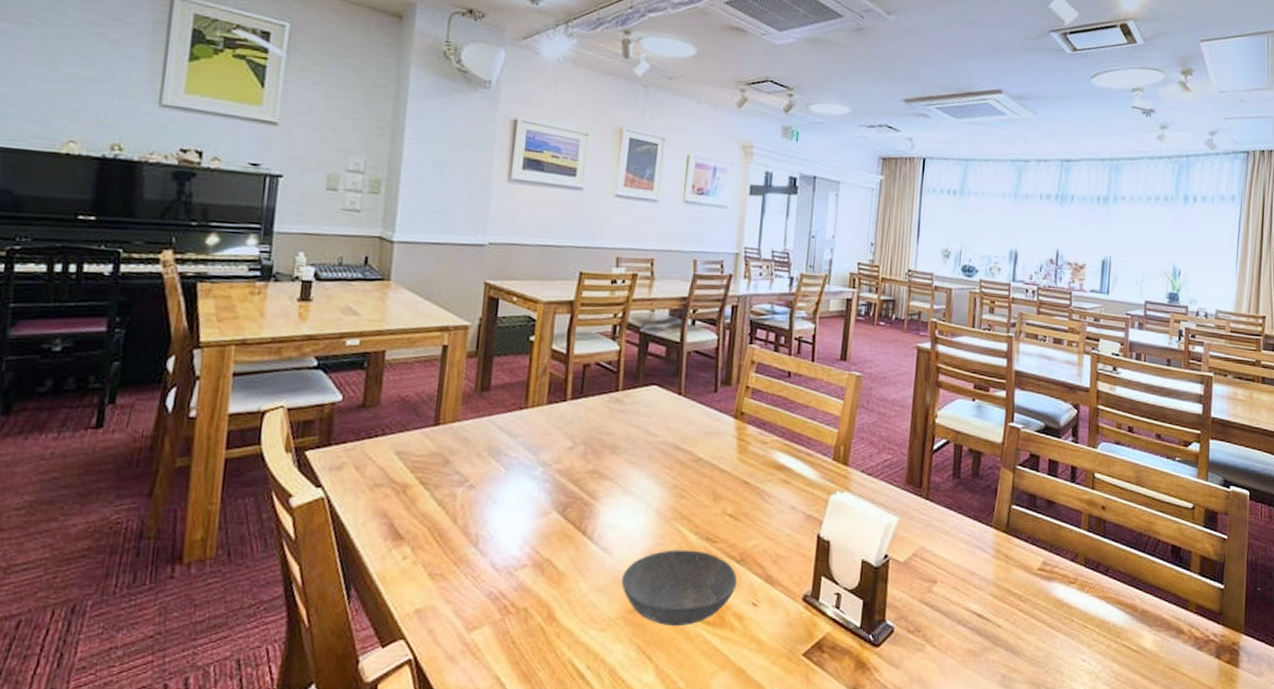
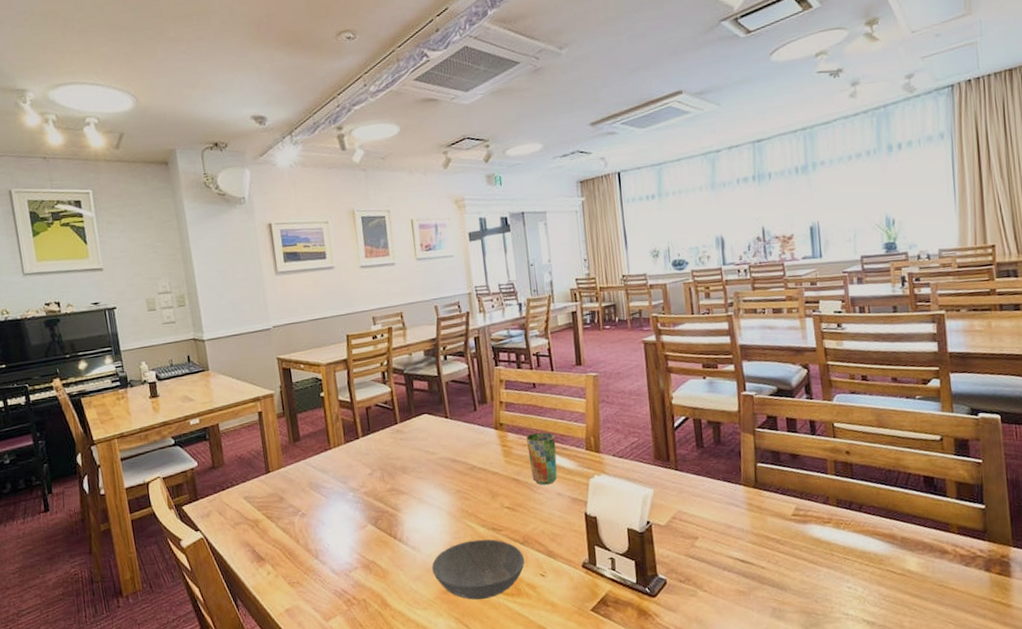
cup: none [766,430,801,494] -> present [526,432,557,485]

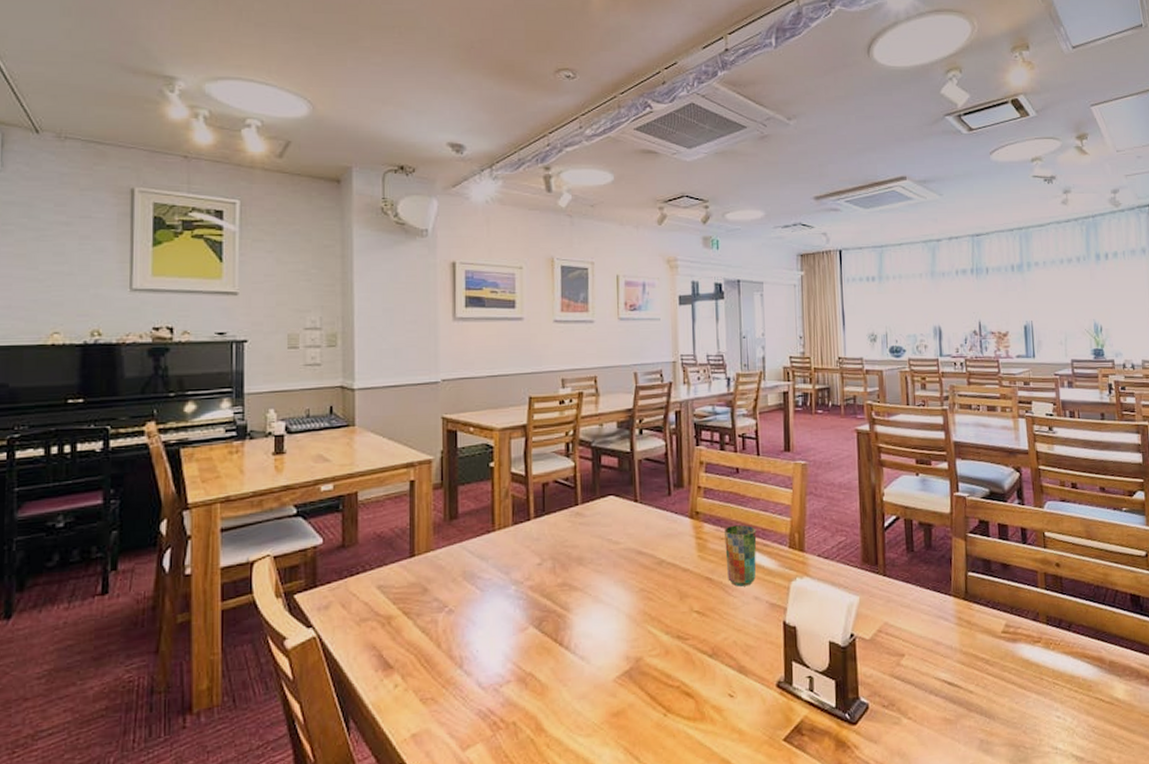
bowl: present [432,539,525,600] -> none [602,649,712,726]

